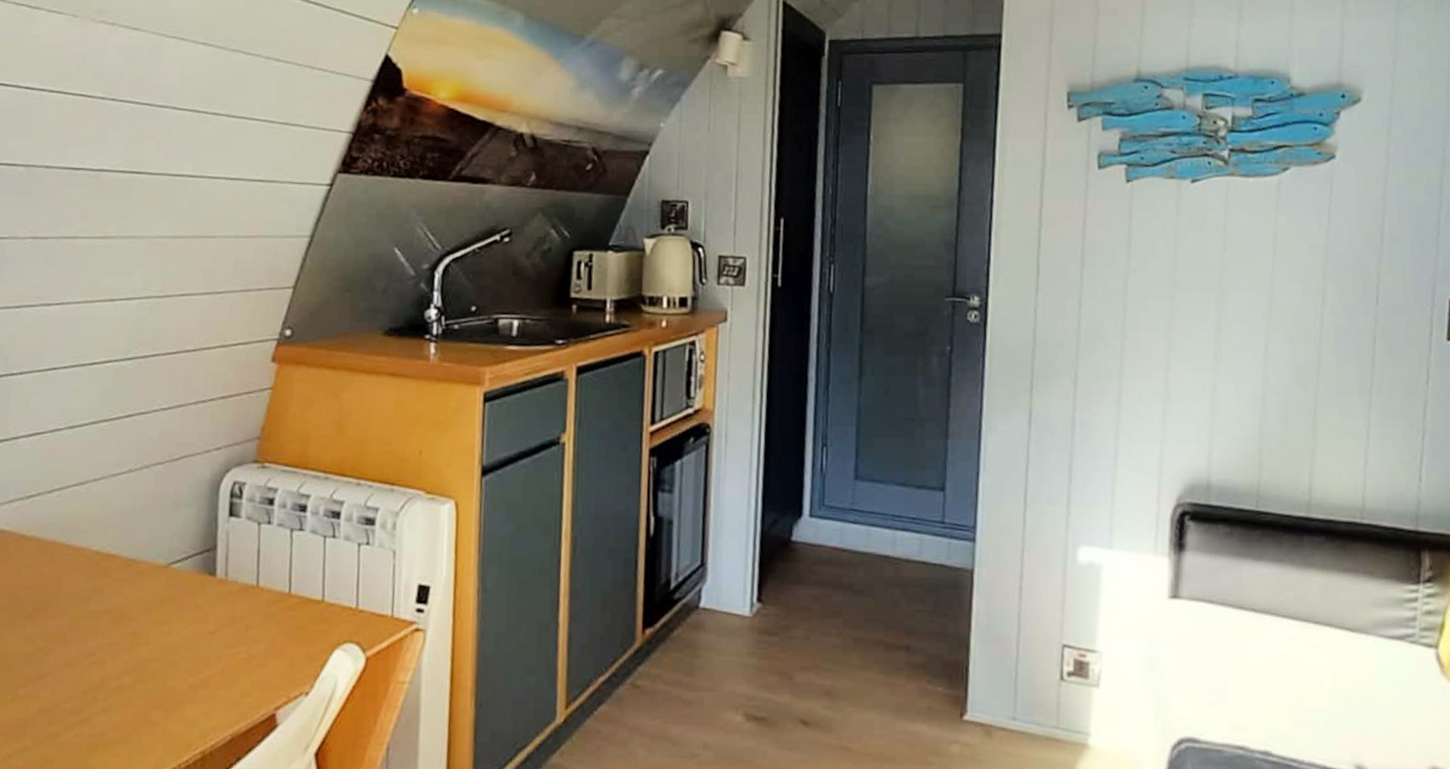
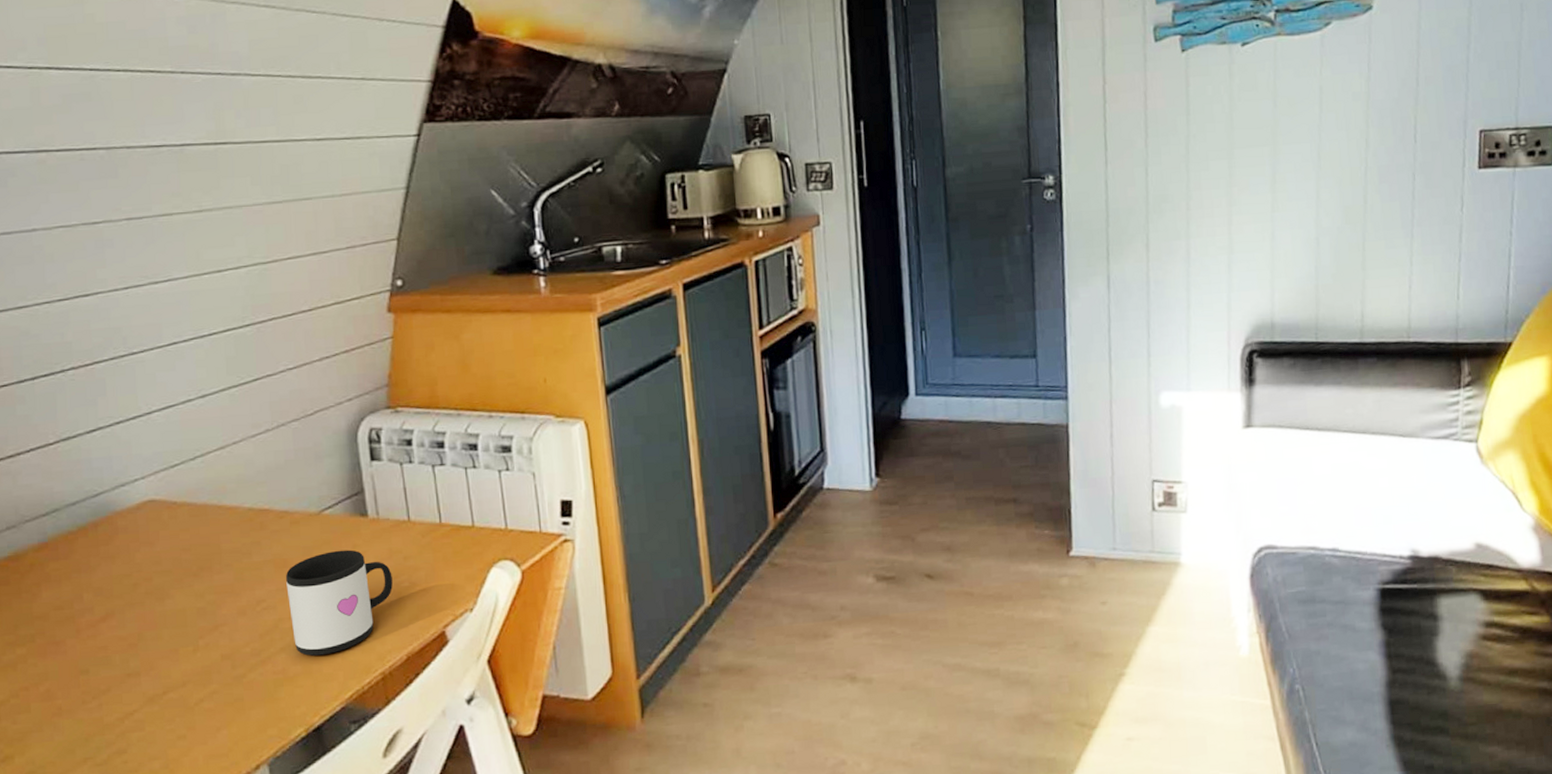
mug: none [117,609,231,724] -> present [286,549,393,656]

